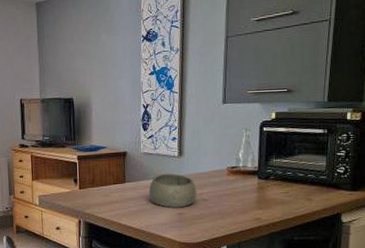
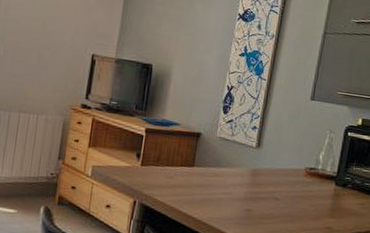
bowl: present [148,173,197,208] -> none [217,163,270,204]

